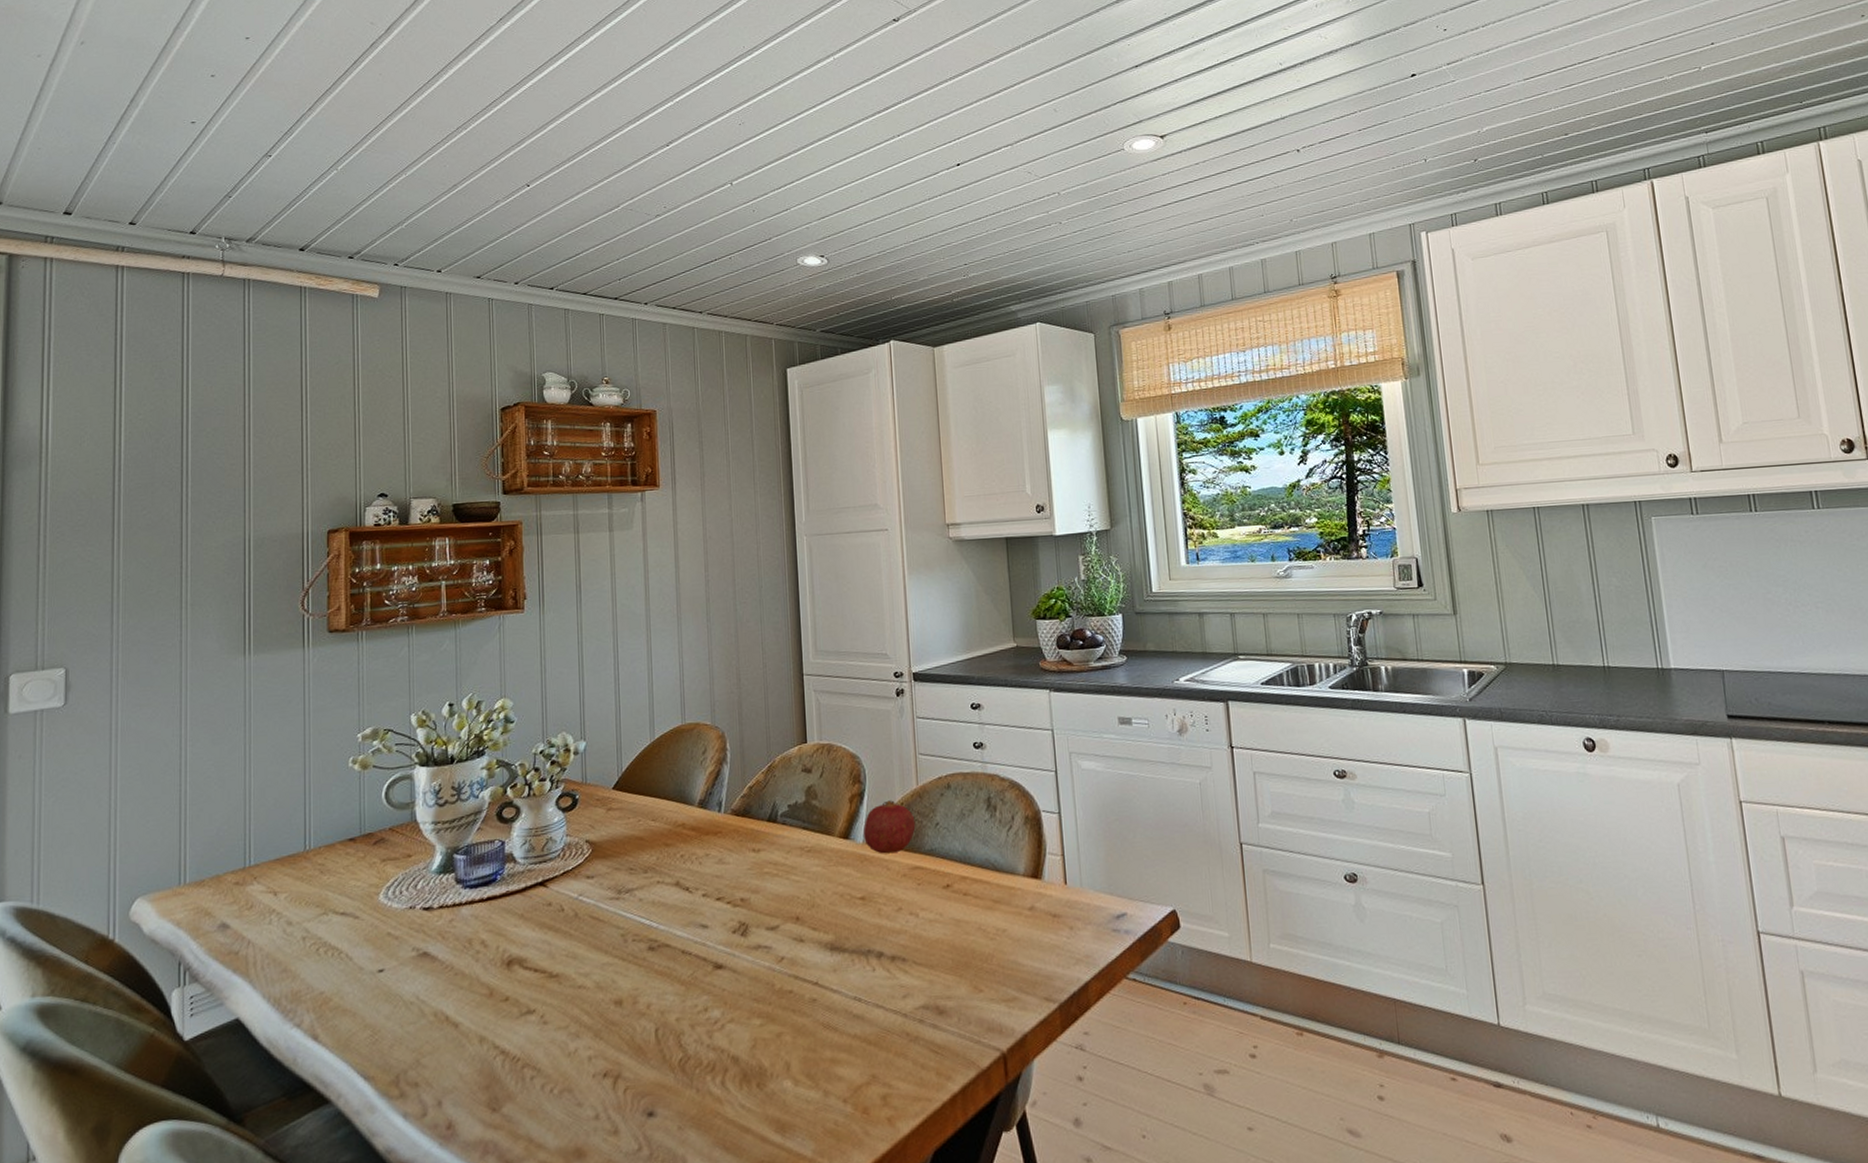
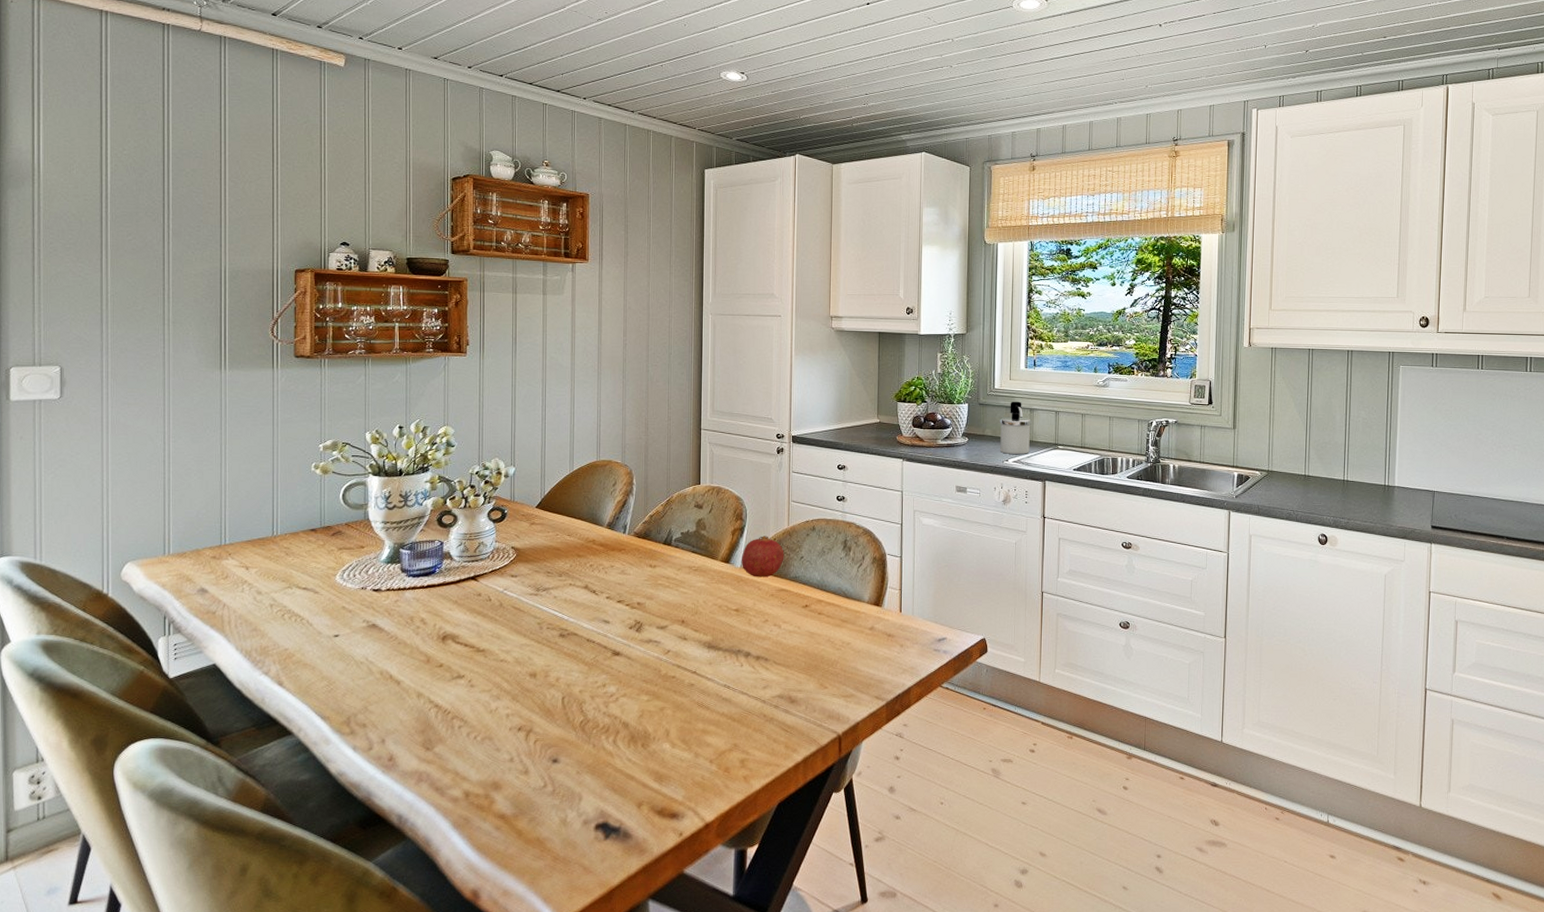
soap dispenser: none [1163,605,1204,672] -> present [1000,401,1032,454]

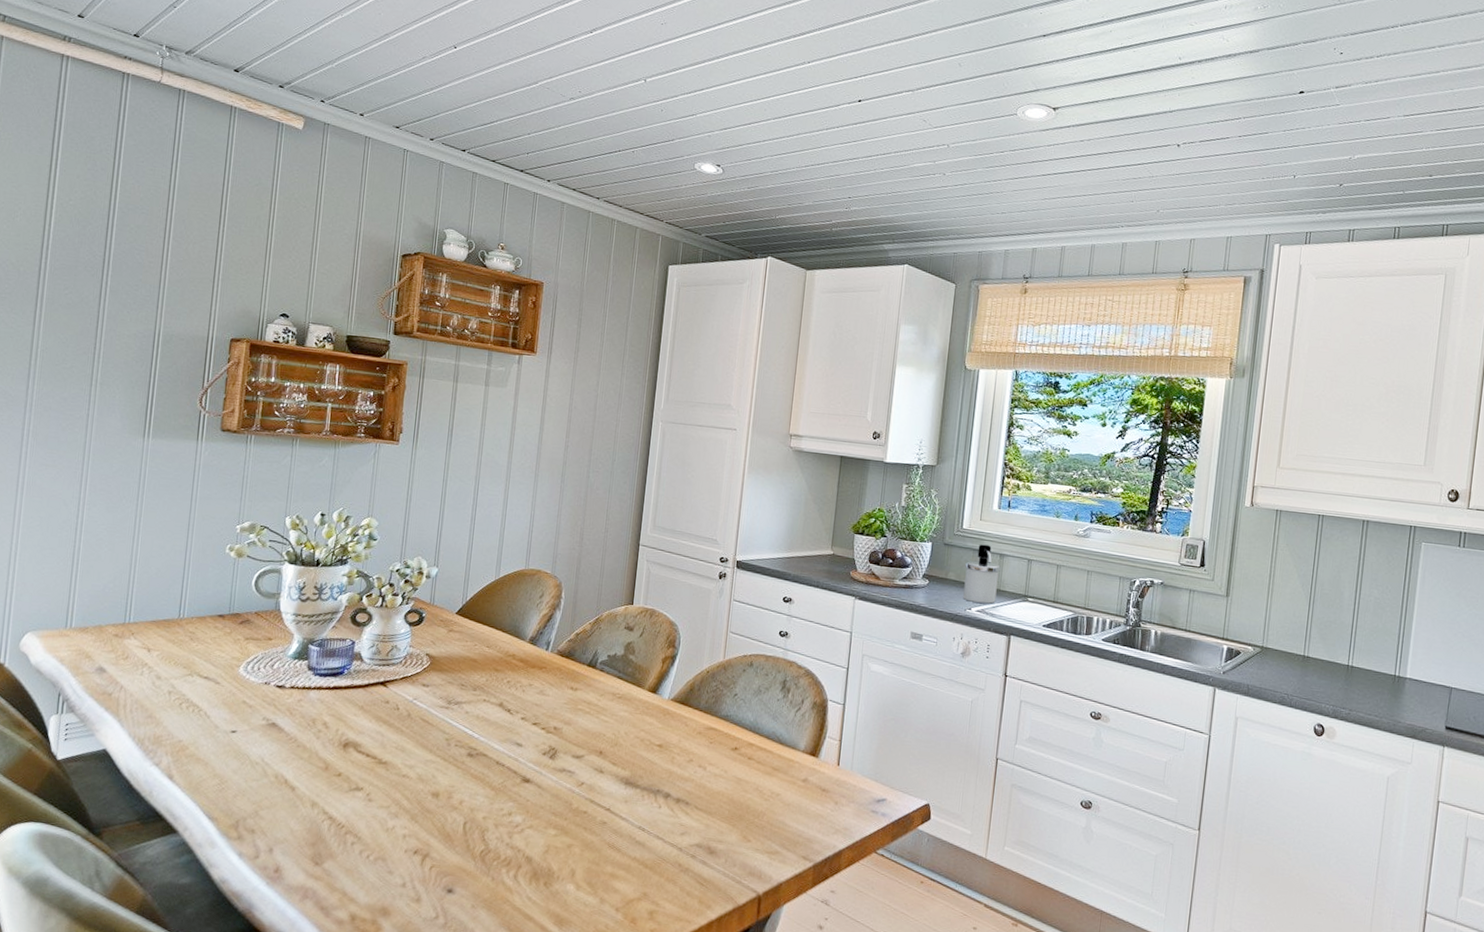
fruit: present [742,536,784,578] -> none [670,667,717,713]

